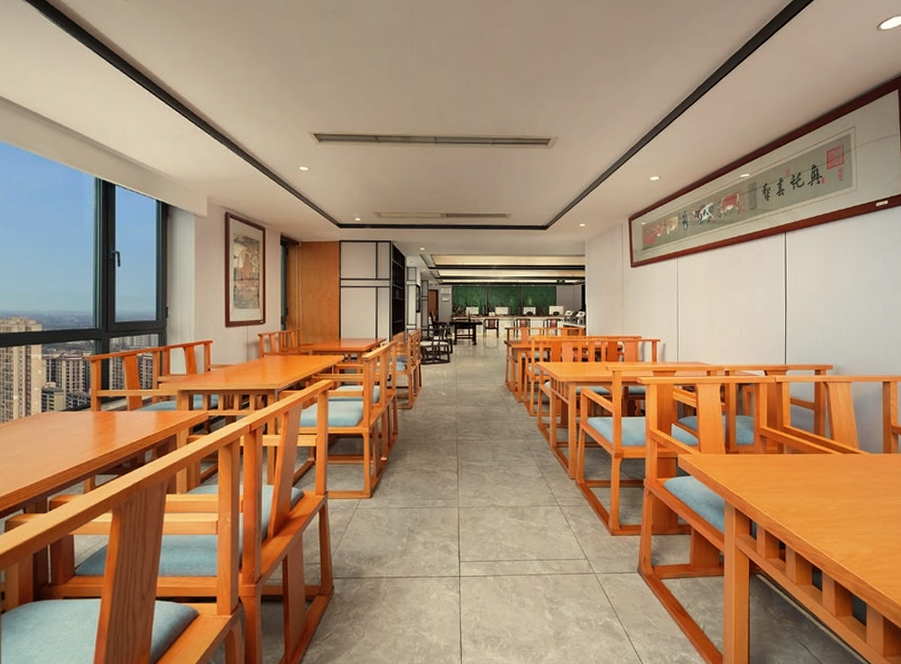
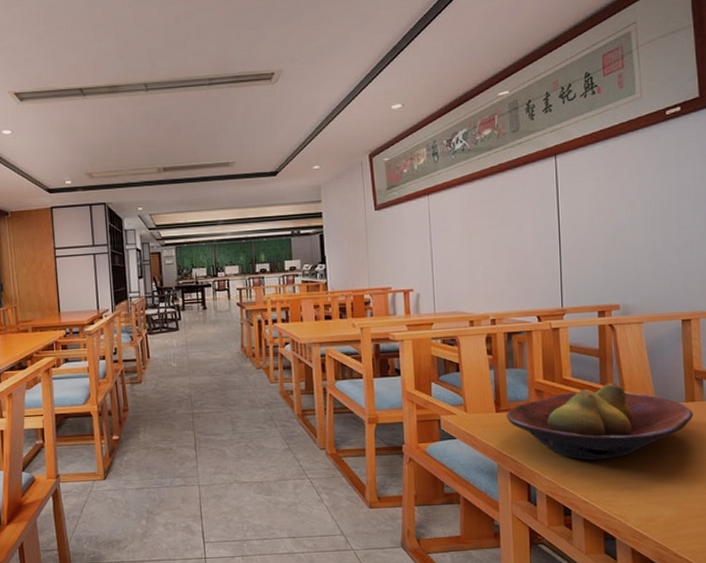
fruit bowl: none [734,433,890,501] -> present [506,383,694,461]

